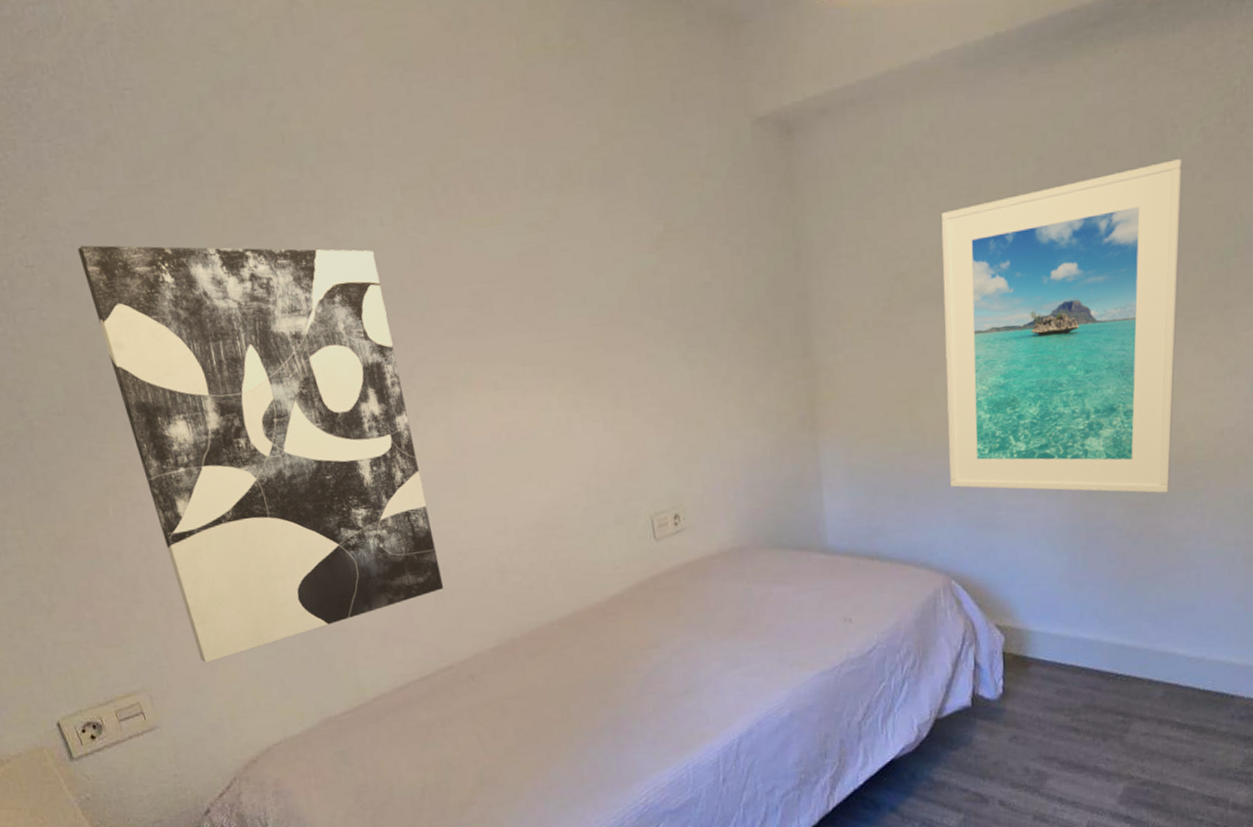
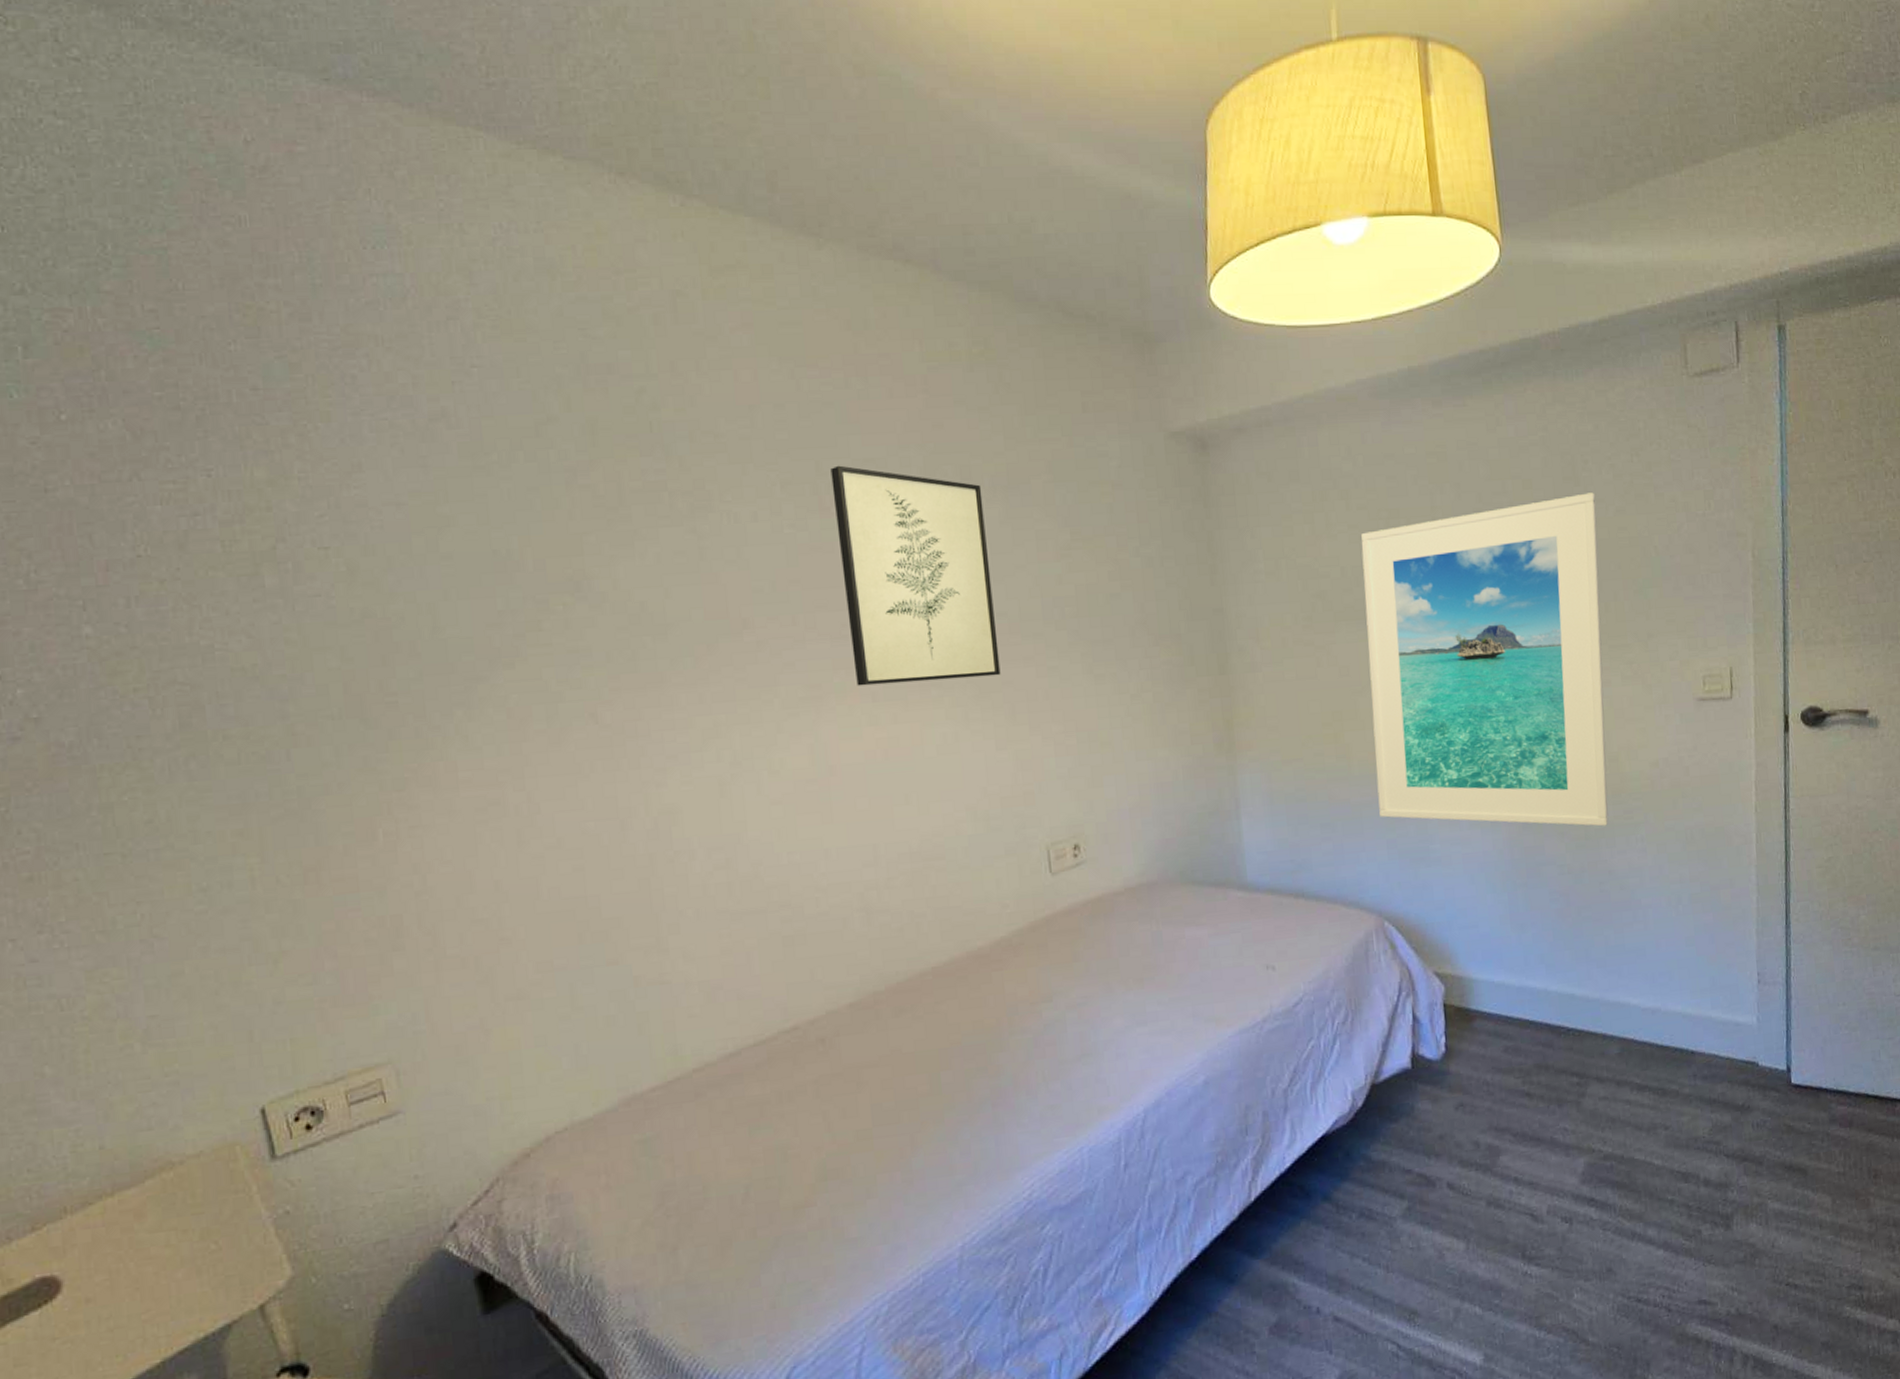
wall art: present [77,245,444,663] -> none [387,527,795,1027]
wall art: none [443,168,605,377] -> present [830,465,1001,686]

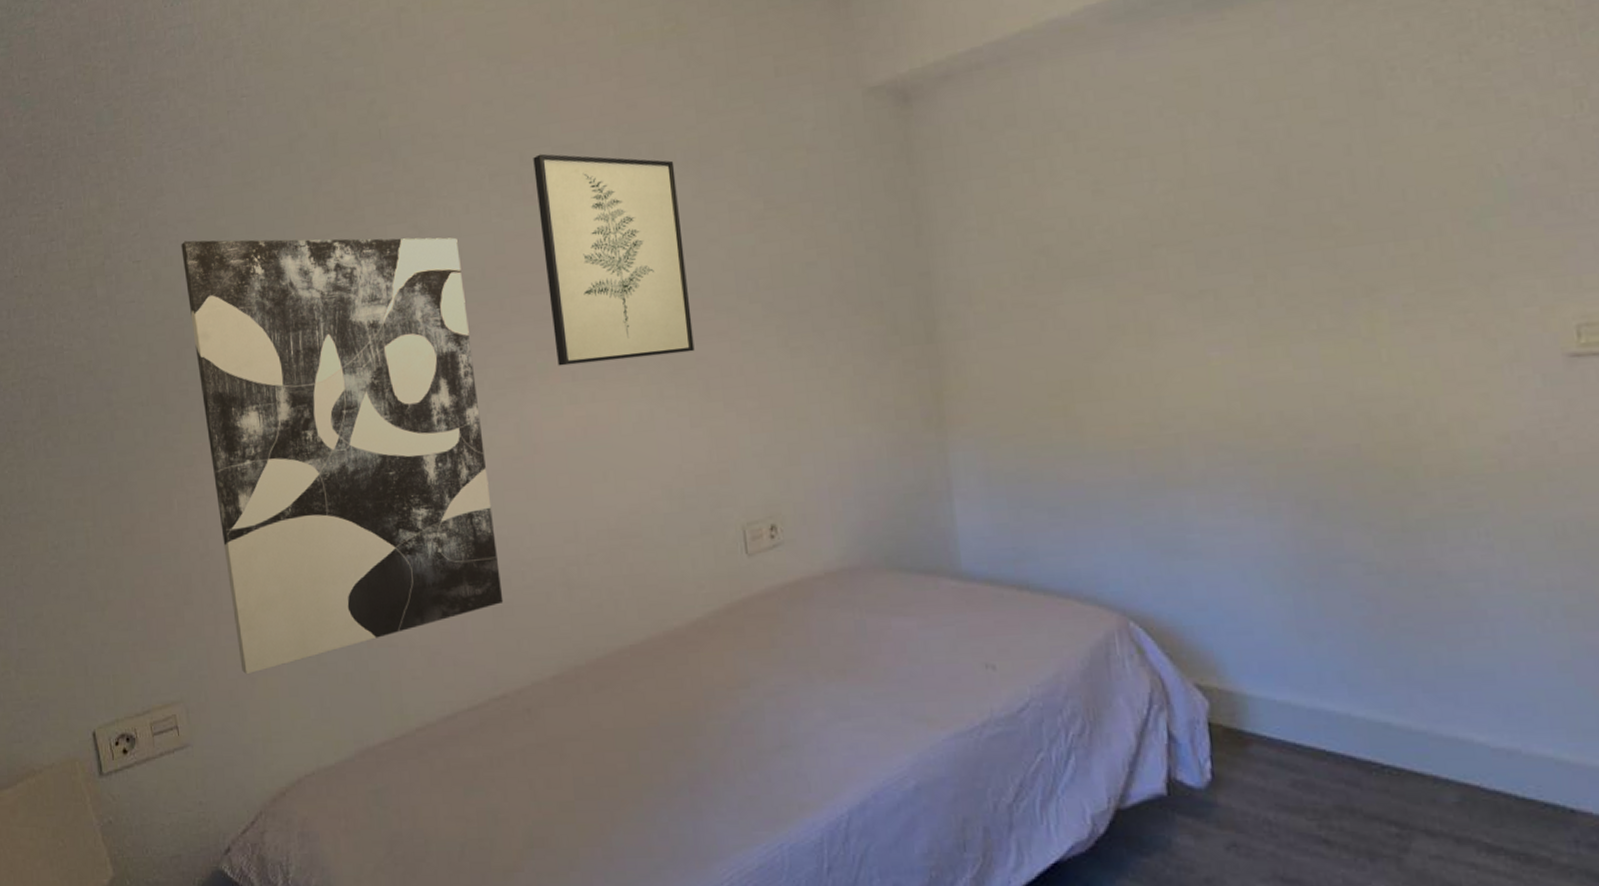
wall art: none [387,527,795,1027] -> present [181,237,504,675]
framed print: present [1361,492,1609,827] -> none [1092,105,1436,517]

